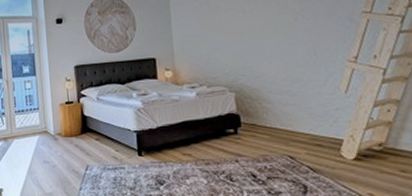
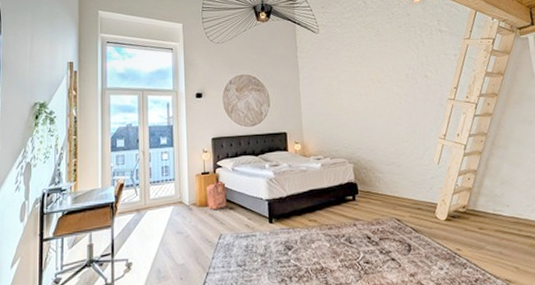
backpack: none [70,110,93,140] -> present [206,180,227,209]

